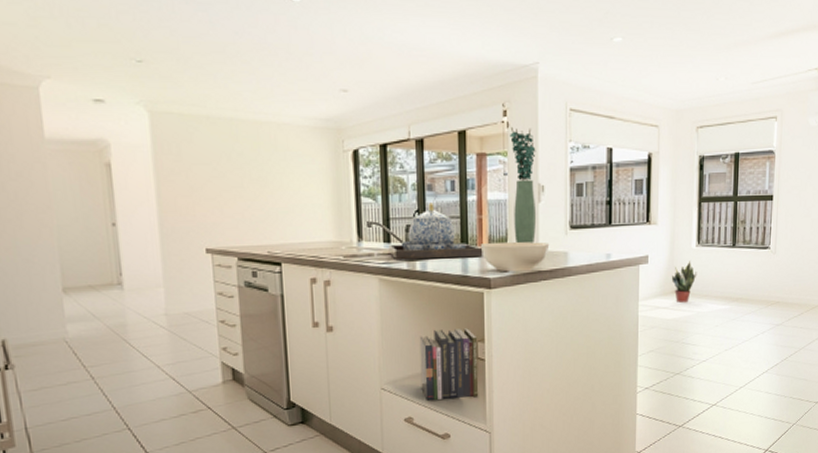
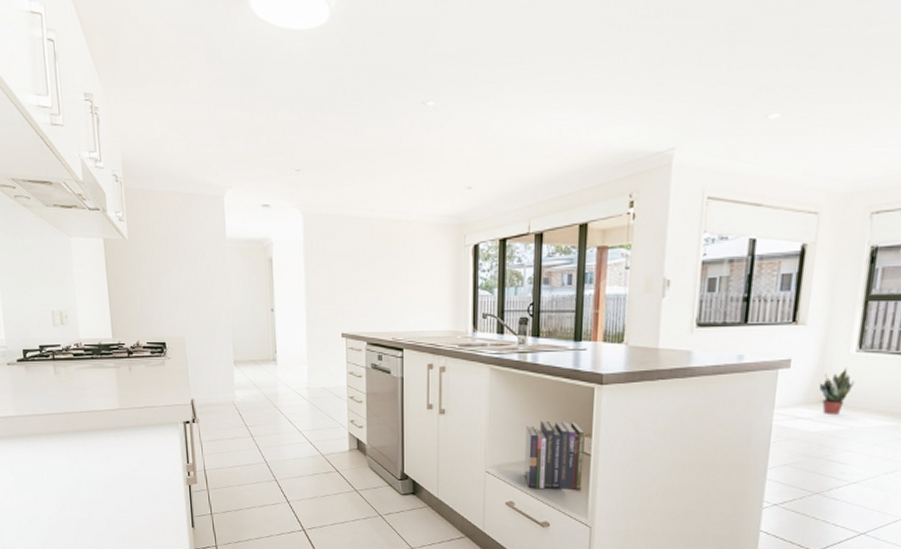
tea set: present [388,203,483,261] -> none [501,296,597,352]
bowl: present [480,241,550,272] -> none [594,337,671,369]
vase: present [510,128,537,244] -> none [632,219,664,340]

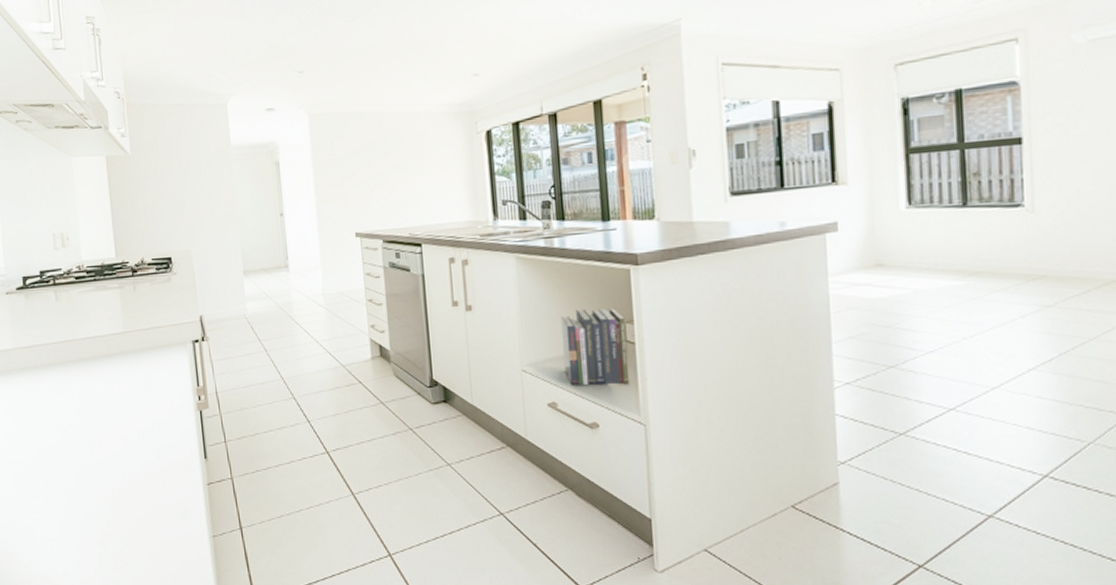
potted plant: present [818,368,855,416] -> none [872,226,911,279]

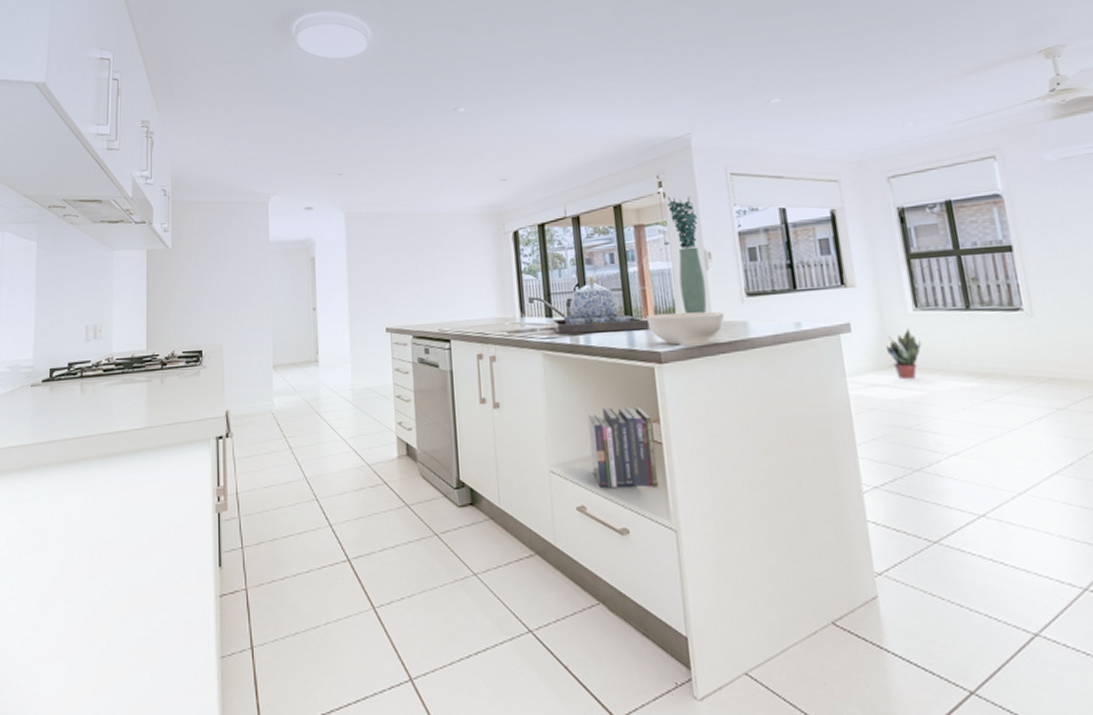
tea set: none [524,177,627,238] -> present [550,276,650,335]
bowl: none [623,211,706,247] -> present [645,311,725,345]
vase: none [651,89,689,215] -> present [667,196,707,315]
potted plant: none [872,226,911,279] -> present [885,328,922,380]

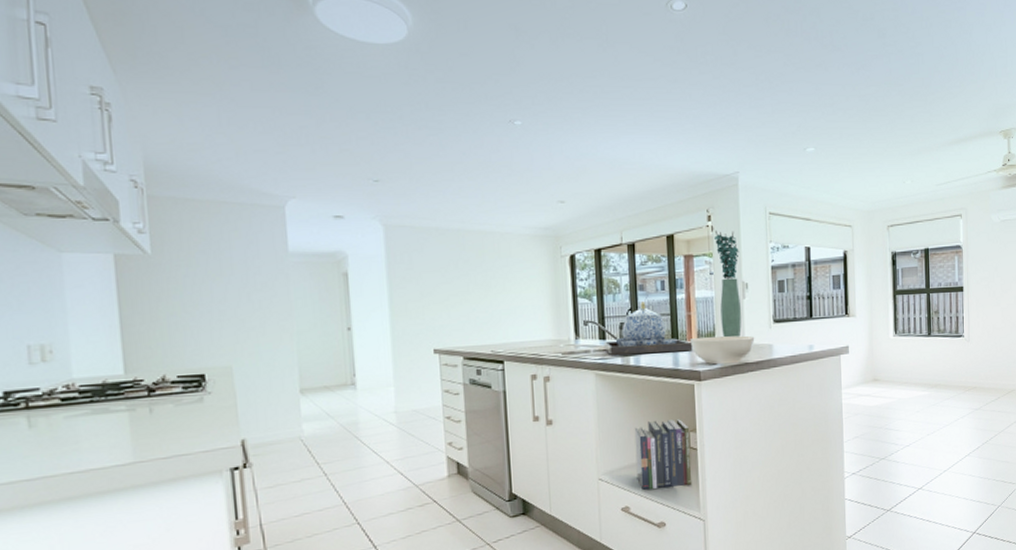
potted plant: present [885,328,922,380] -> none [871,350,896,391]

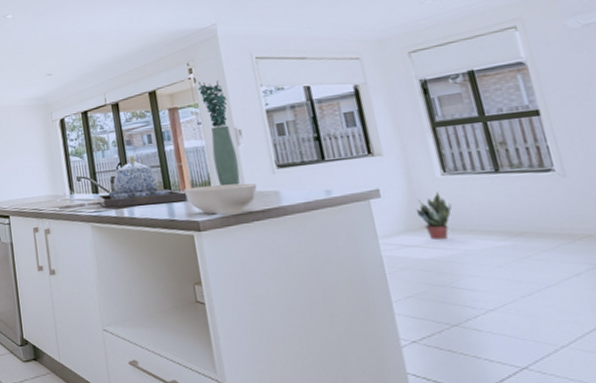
books: present [634,419,692,490] -> none [134,271,204,345]
potted plant: none [871,350,896,391] -> present [415,192,453,241]

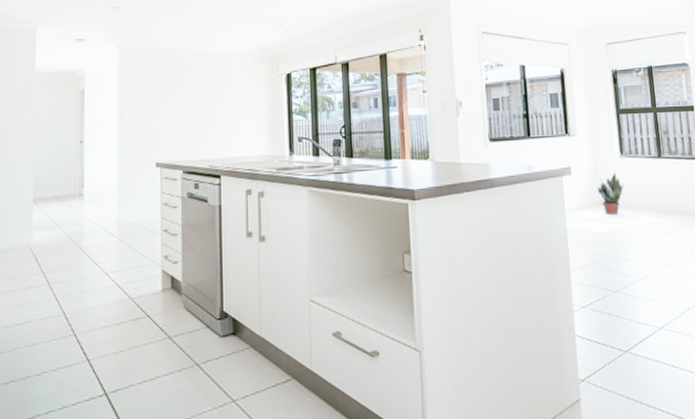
tea set: present [97,155,188,209] -> none [317,119,406,173]
bowl: present [183,183,258,215] -> none [403,154,471,184]
vase: present [197,80,241,187] -> none [427,49,457,156]

